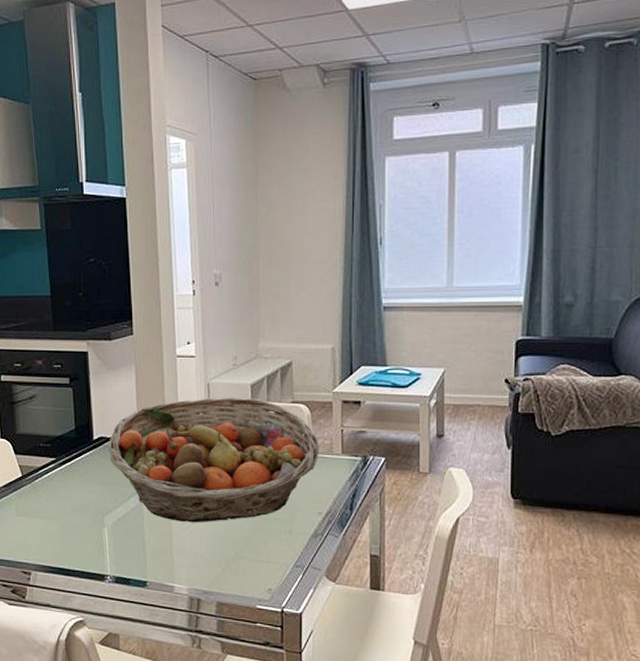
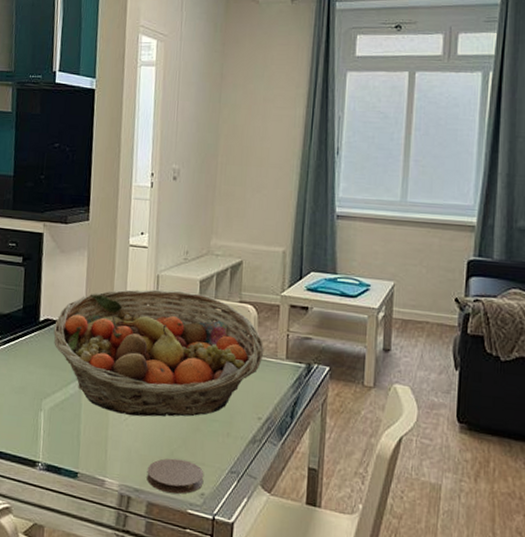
coaster: none [214,559,270,593] -> present [146,458,204,495]

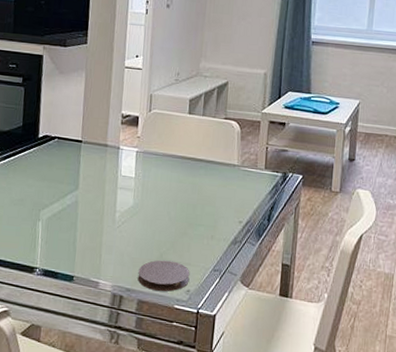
fruit basket: present [53,289,264,417] -> none [52,107,246,224]

